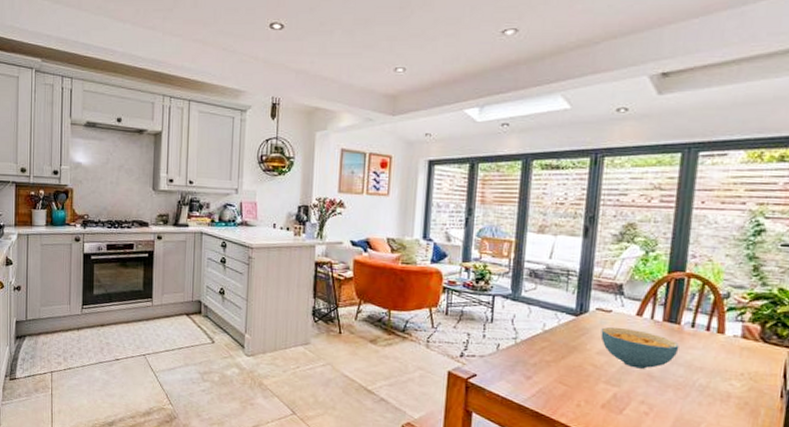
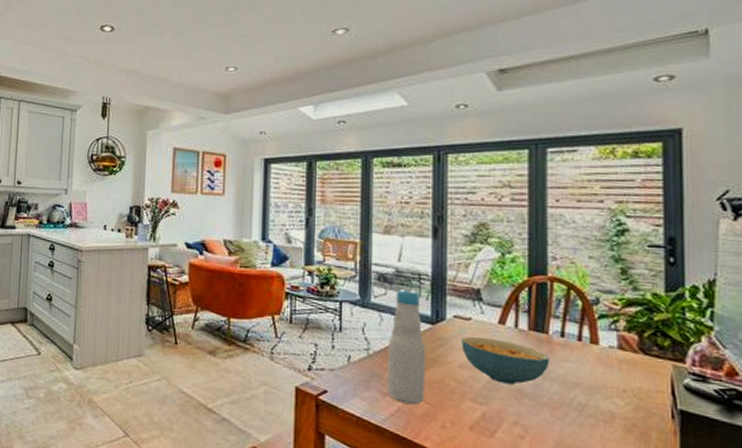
bottle: none [530,283,568,387] -> present [386,288,425,405]

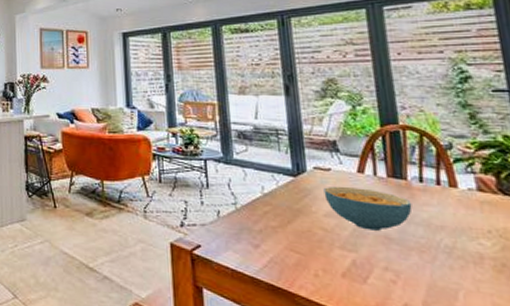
bottle: present [386,288,425,405] -> none [254,144,295,256]

